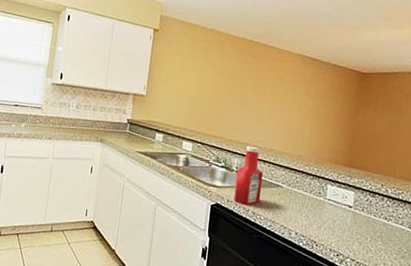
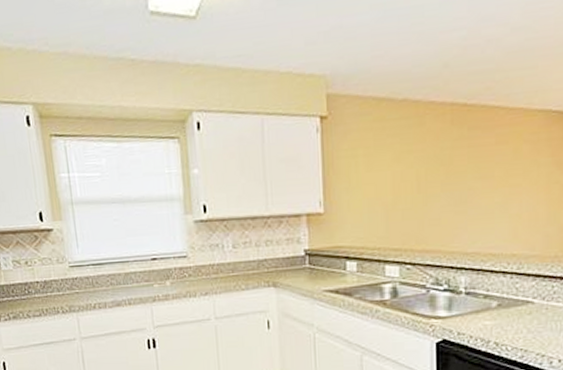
ketchup bottle: present [233,146,263,205] -> none [466,255,504,335]

